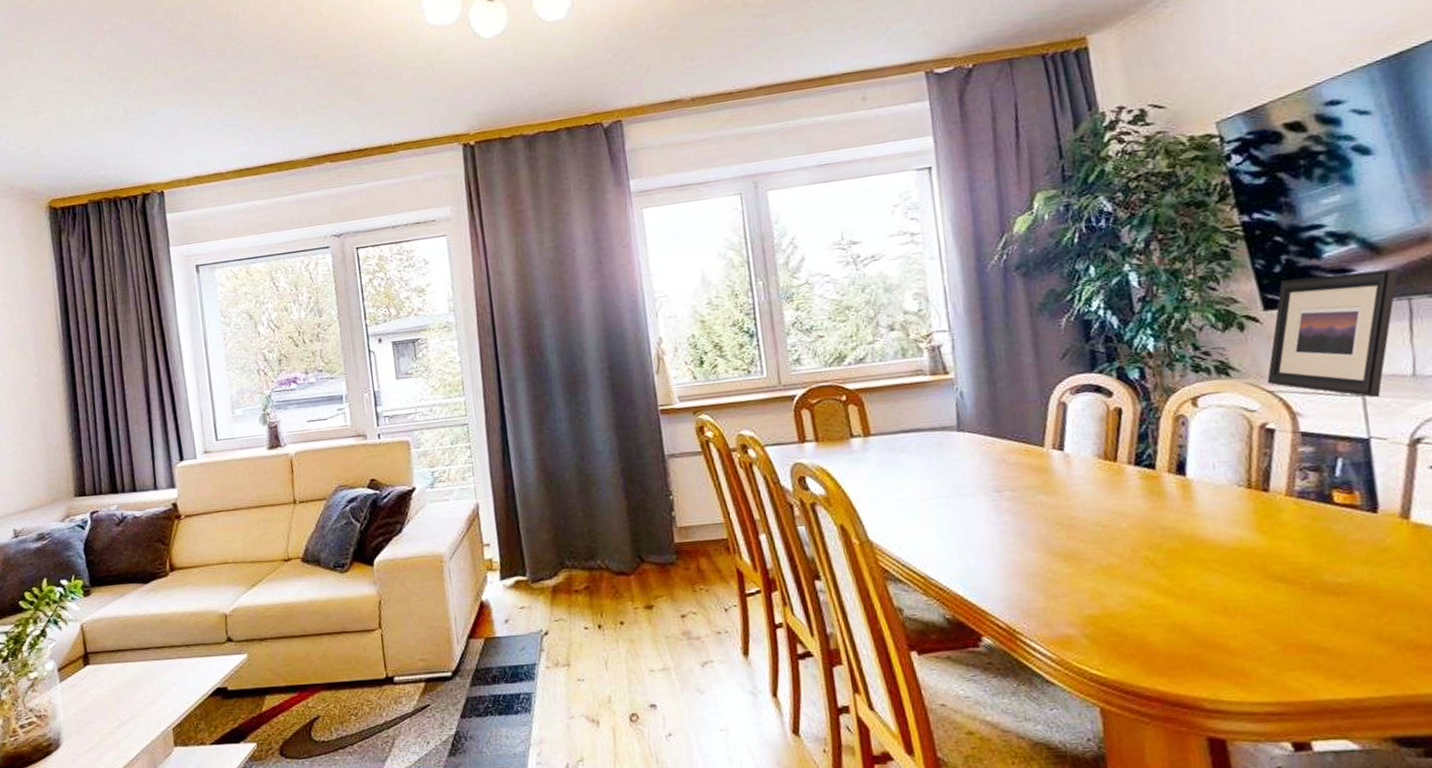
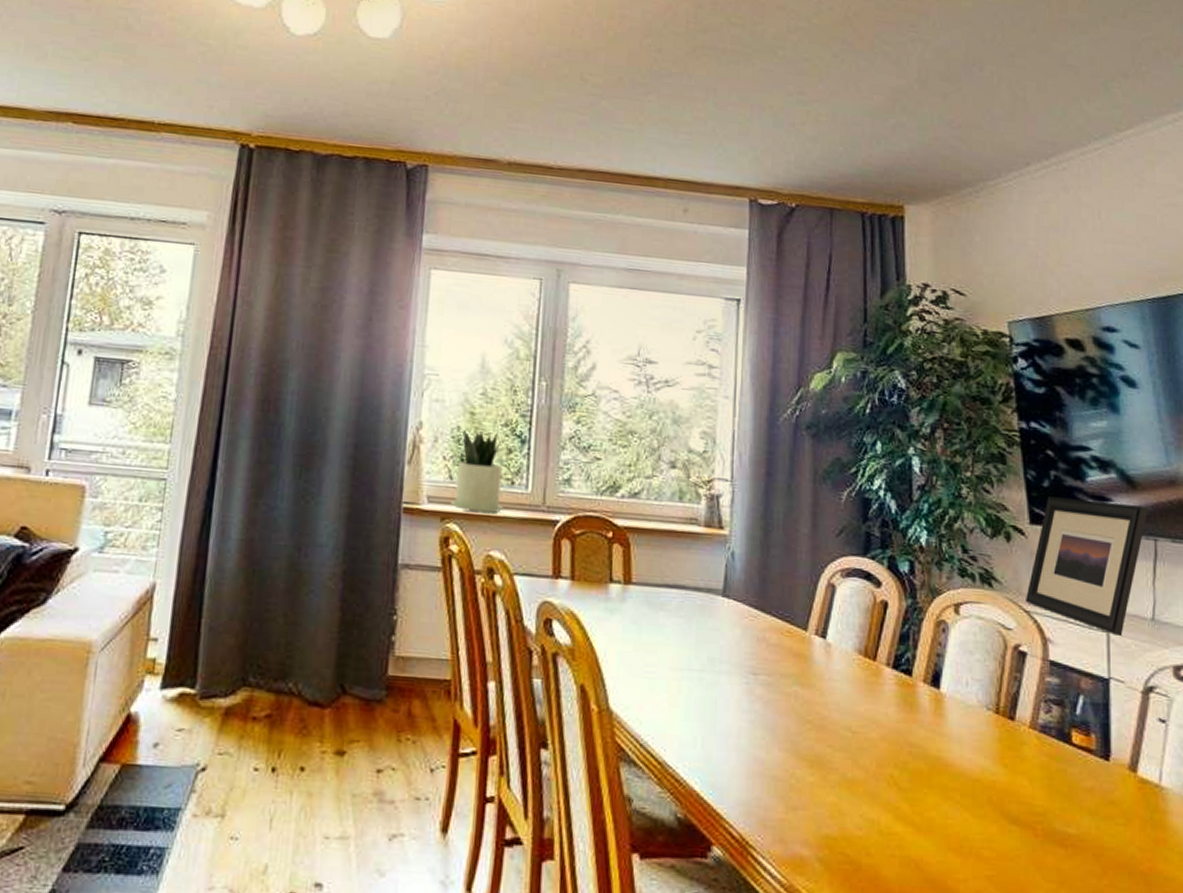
planter: none [697,332,745,403] -> present [451,430,504,514]

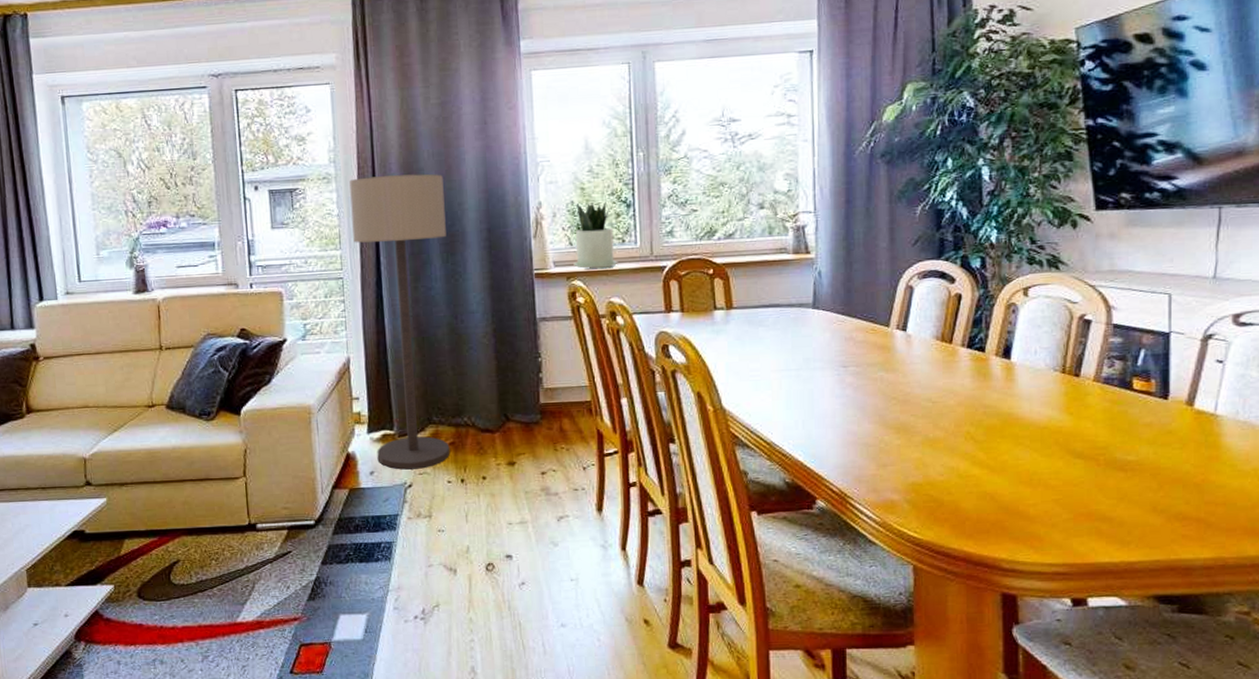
floor lamp: none [166,359,311,747] -> present [349,173,450,470]
picture frame: present [1026,496,1148,635] -> none [1091,179,1214,295]

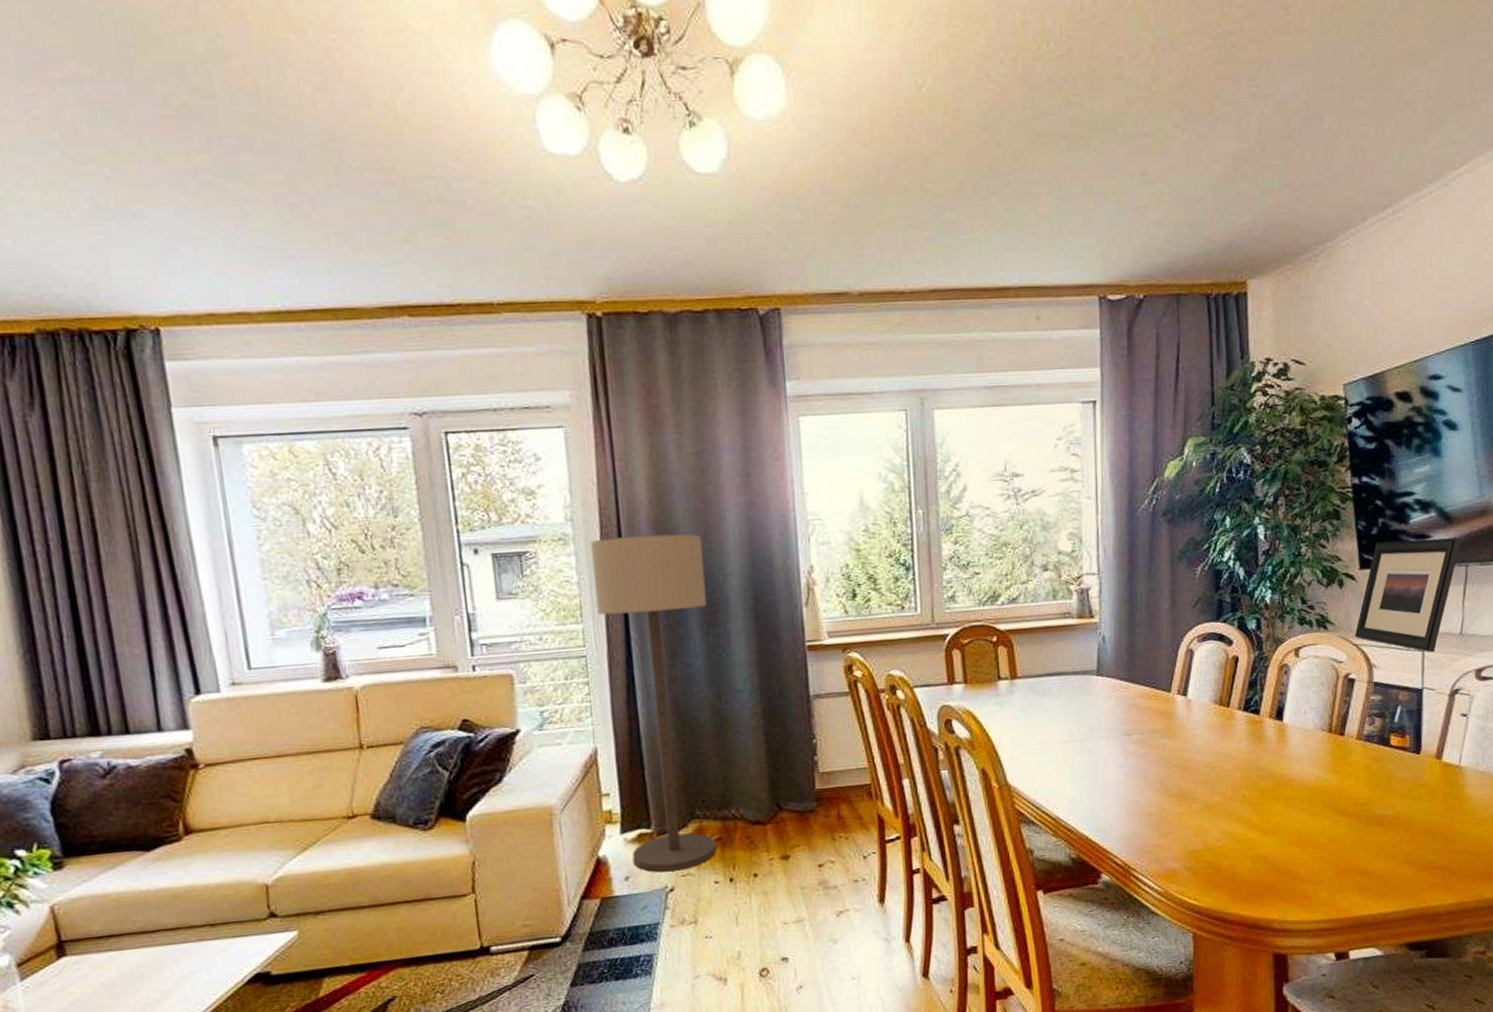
planter: present [573,201,618,270] -> none [849,563,898,640]
picture frame: none [1091,179,1214,295] -> present [1355,537,1462,652]

